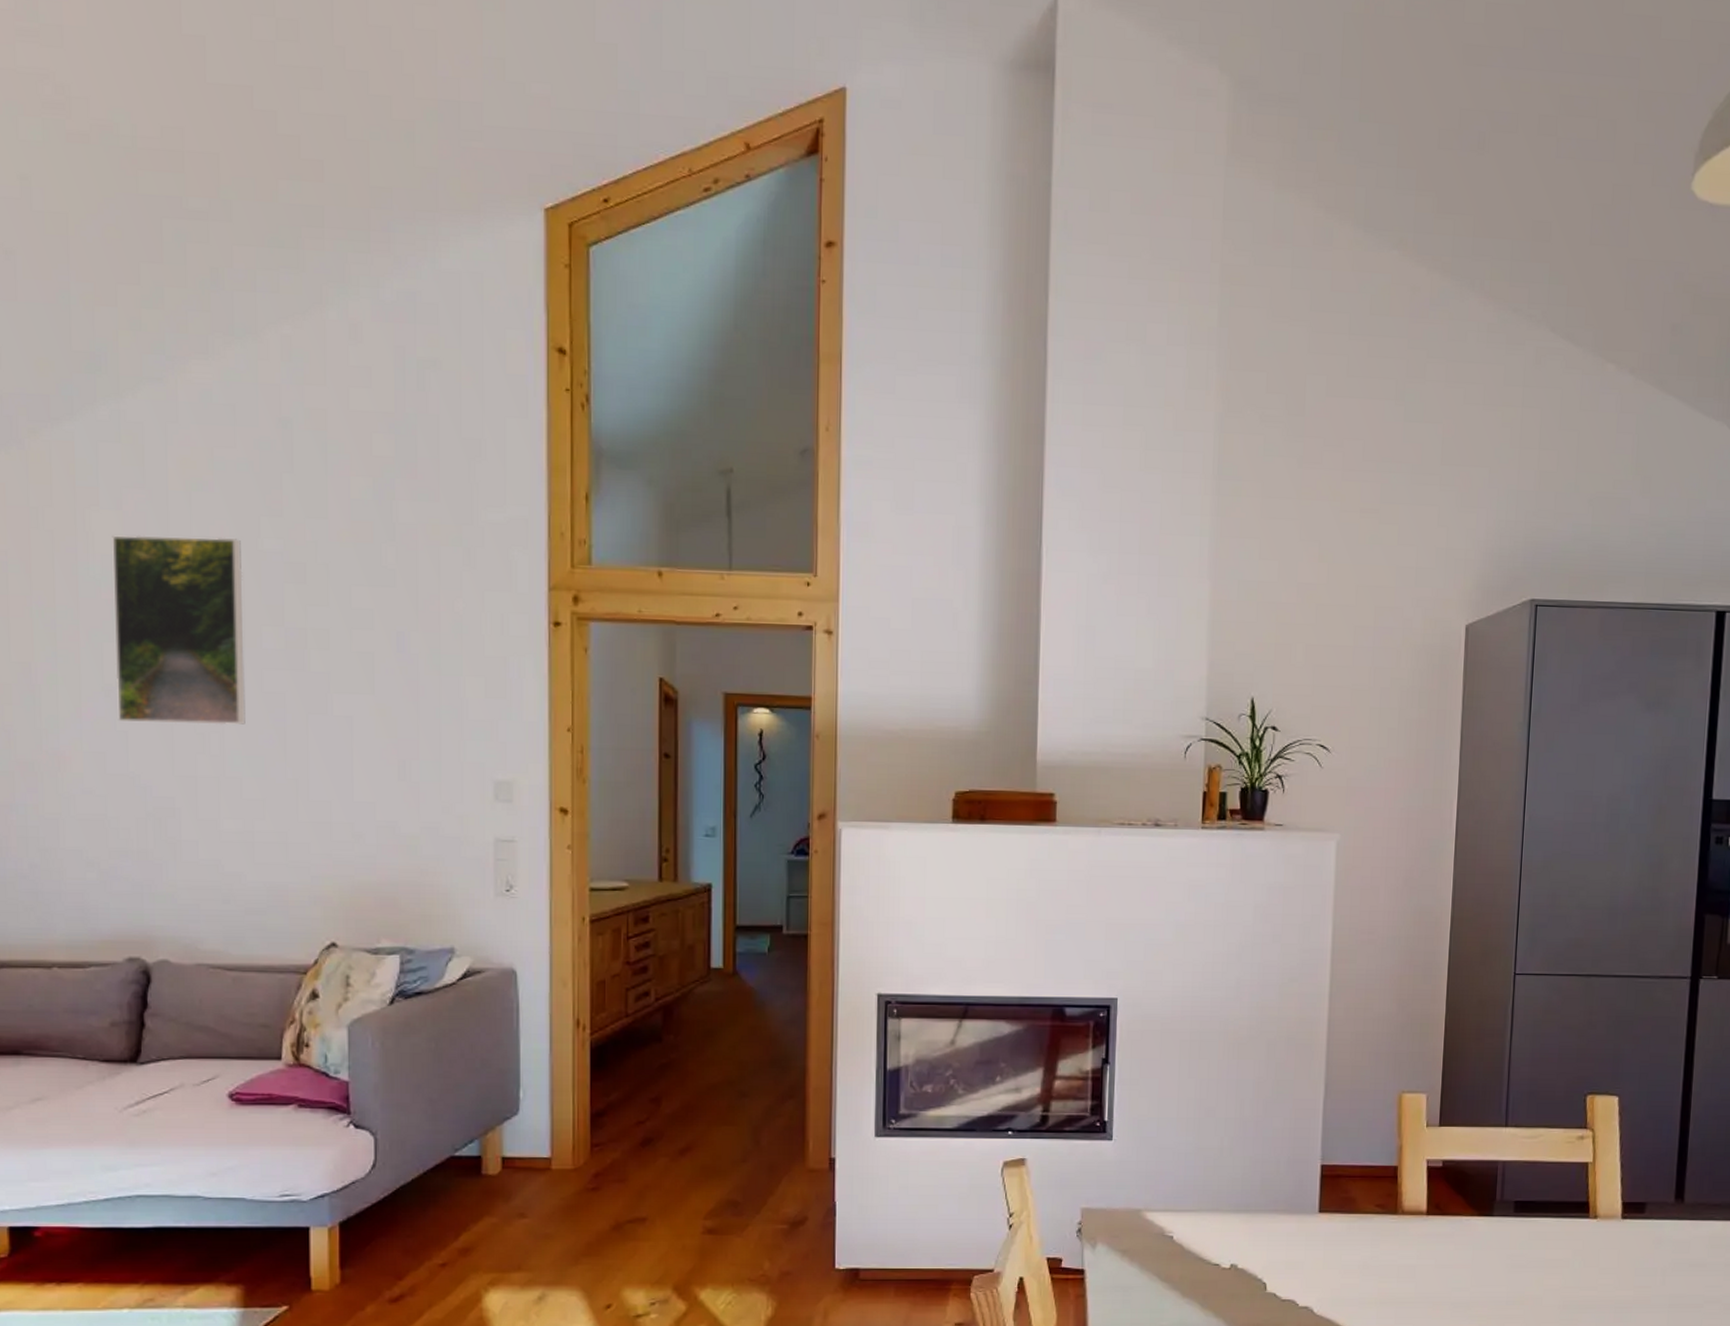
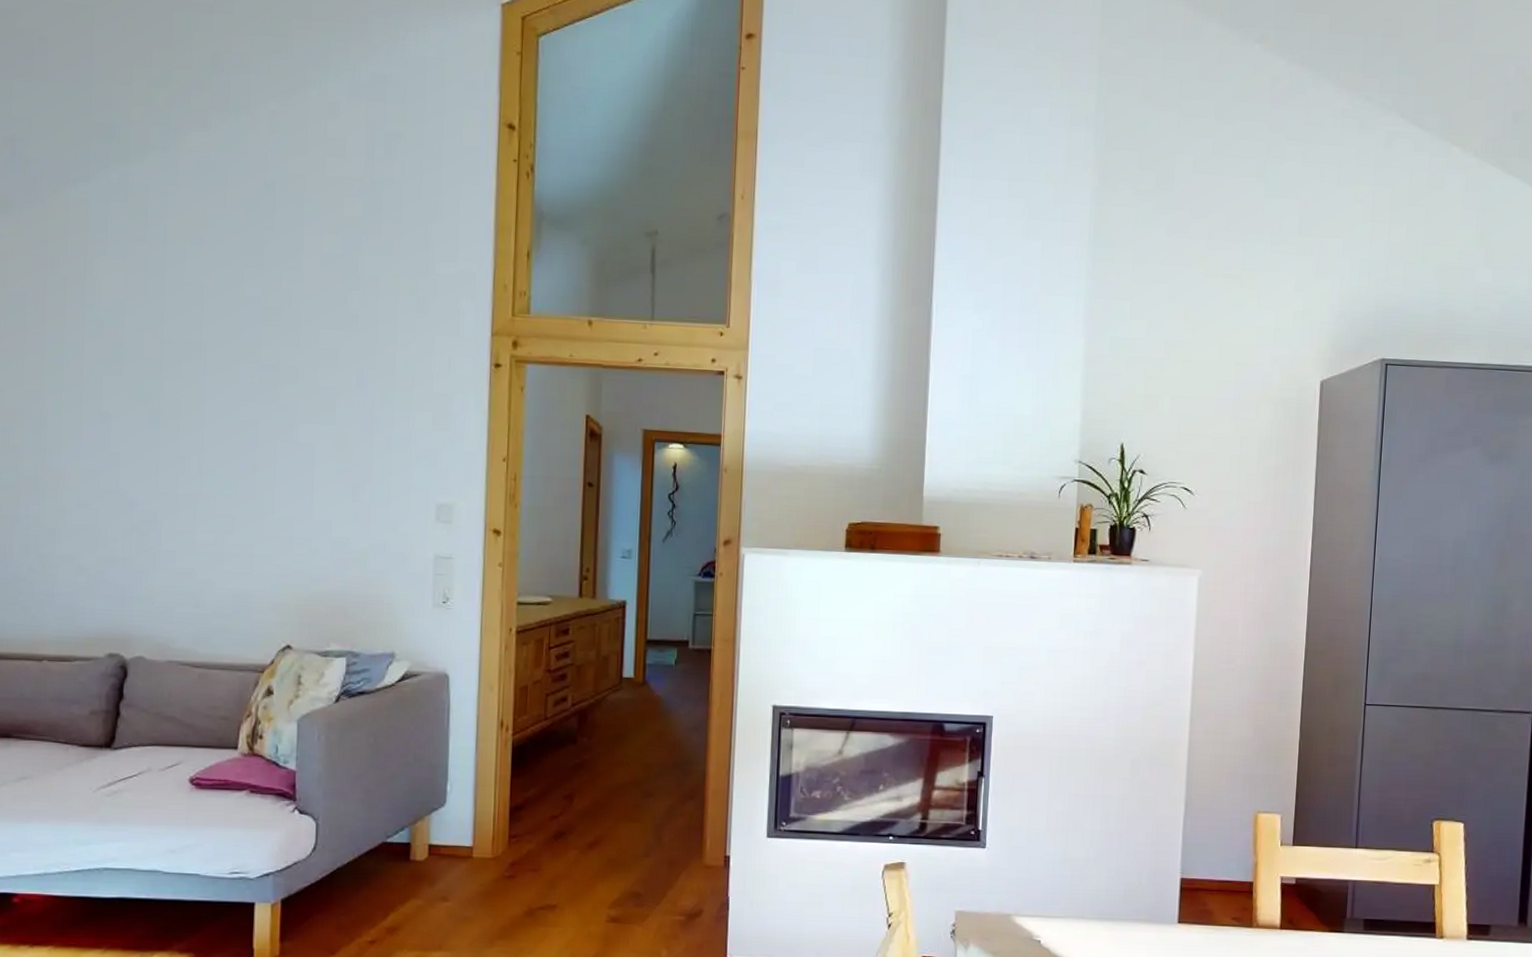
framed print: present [112,535,245,725] -> none [112,281,226,449]

